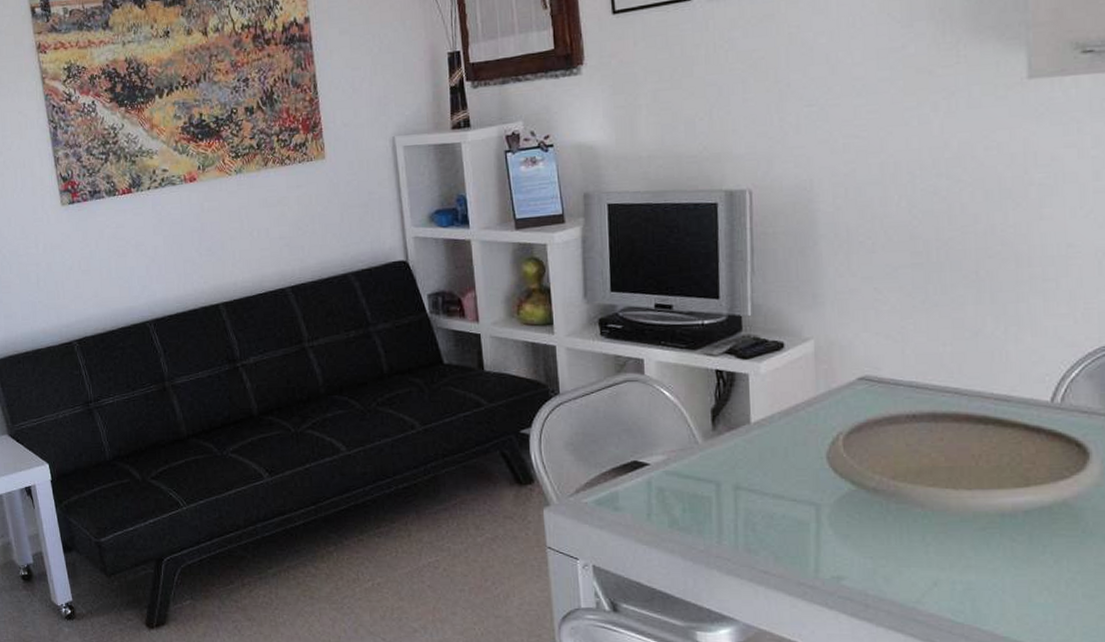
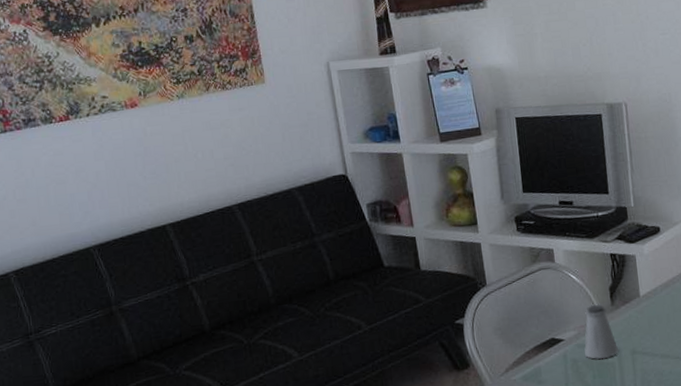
saltshaker: none [673,428,717,492] -> present [584,304,618,360]

